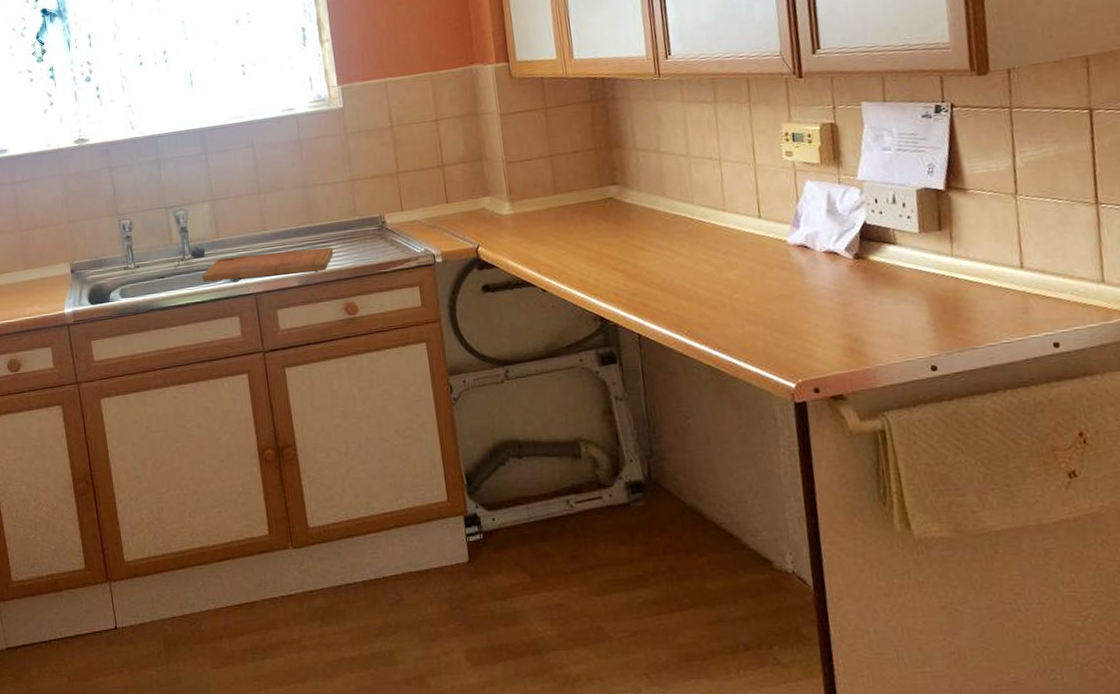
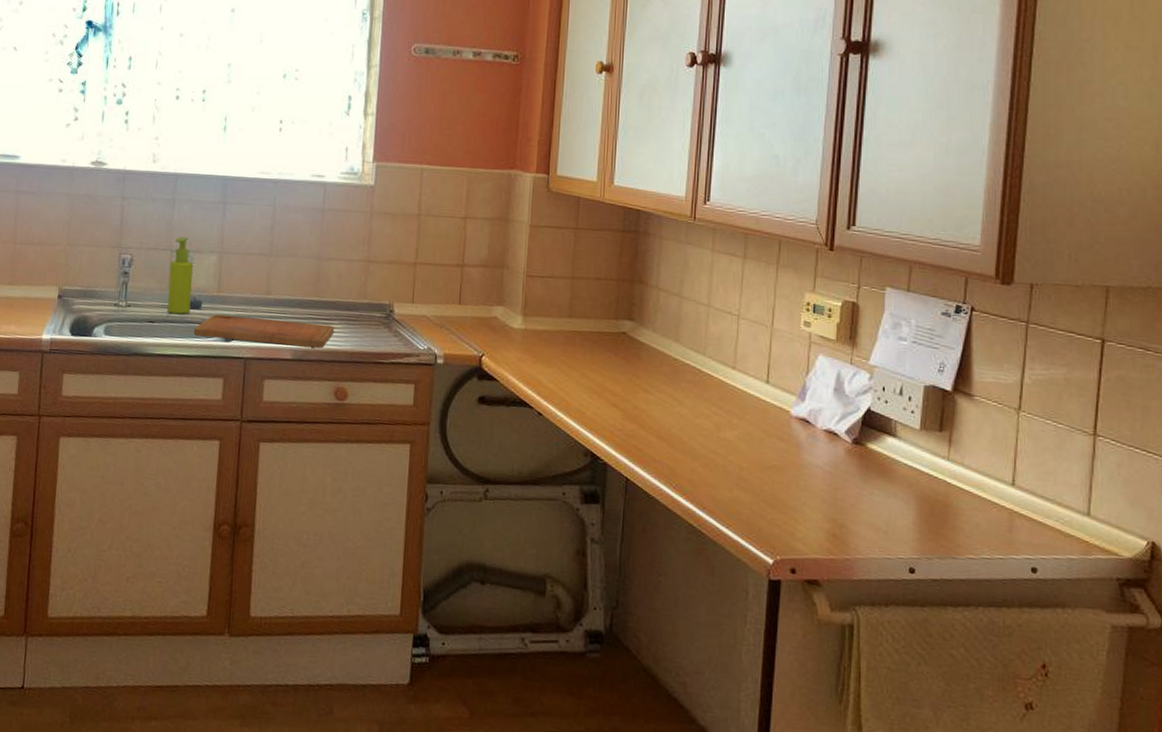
soap dispenser: none [166,192,195,266] -> present [167,236,193,314]

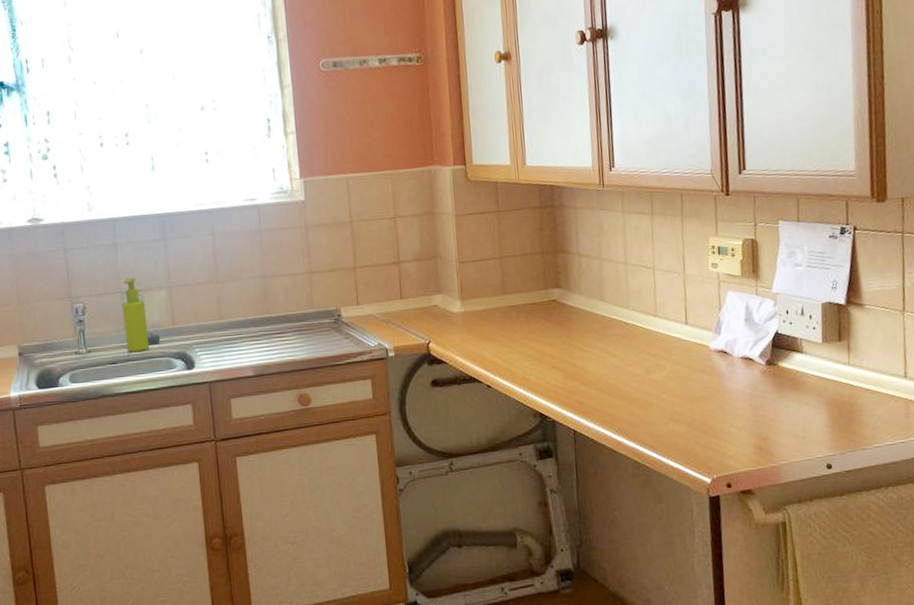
cutting board: present [193,314,335,348] -> none [155,338,289,369]

